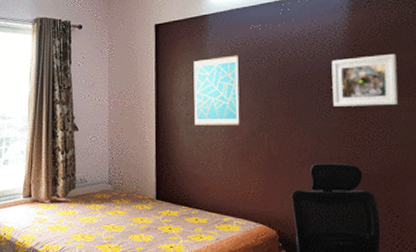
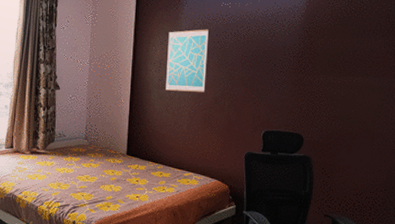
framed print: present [331,53,399,106] -> none [286,37,342,83]

